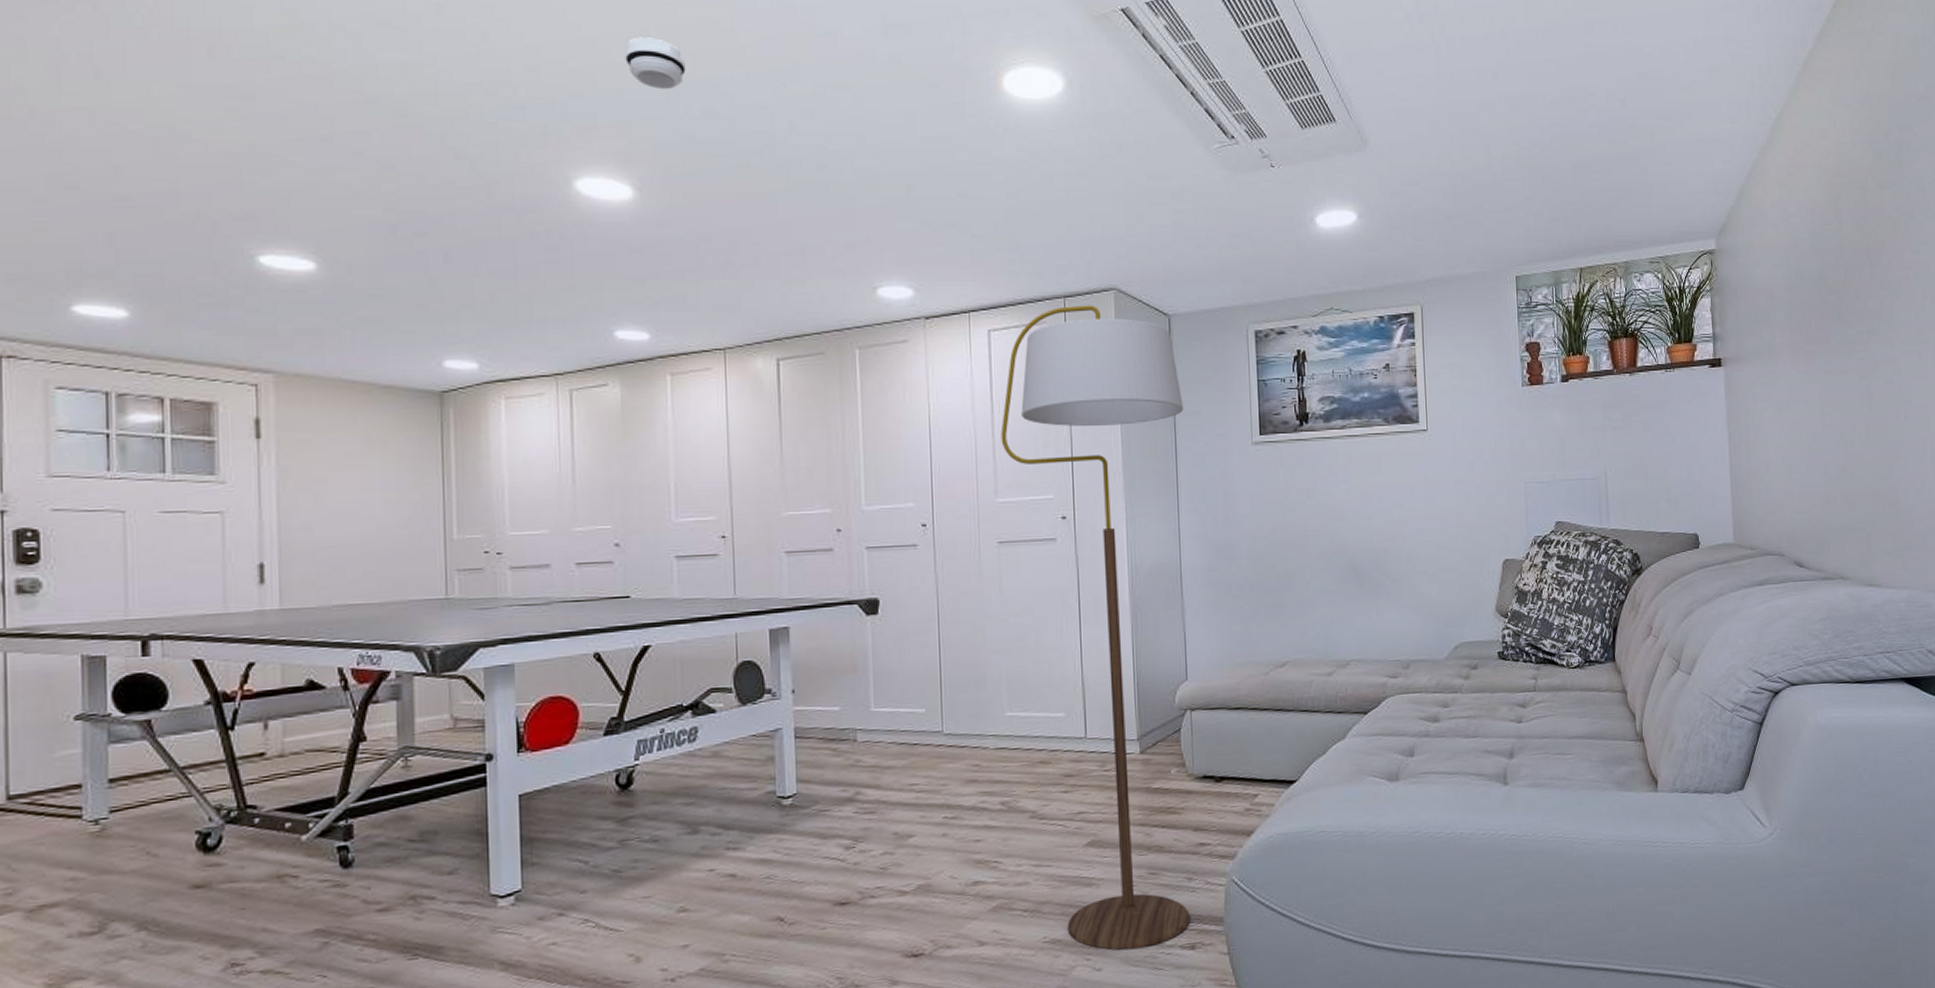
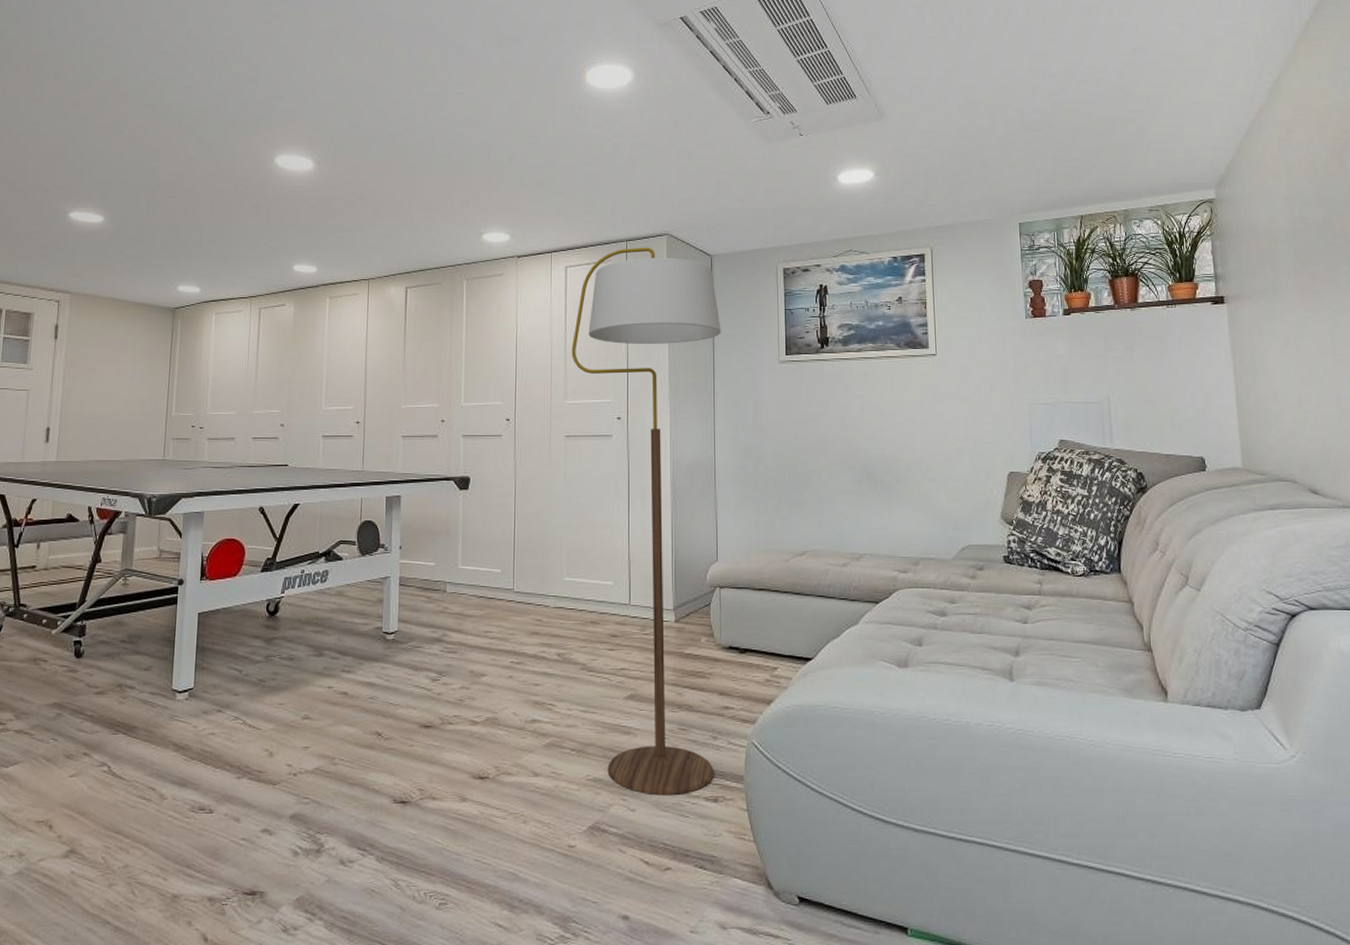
smoke detector: present [625,37,686,90] -> none [316,55,357,91]

